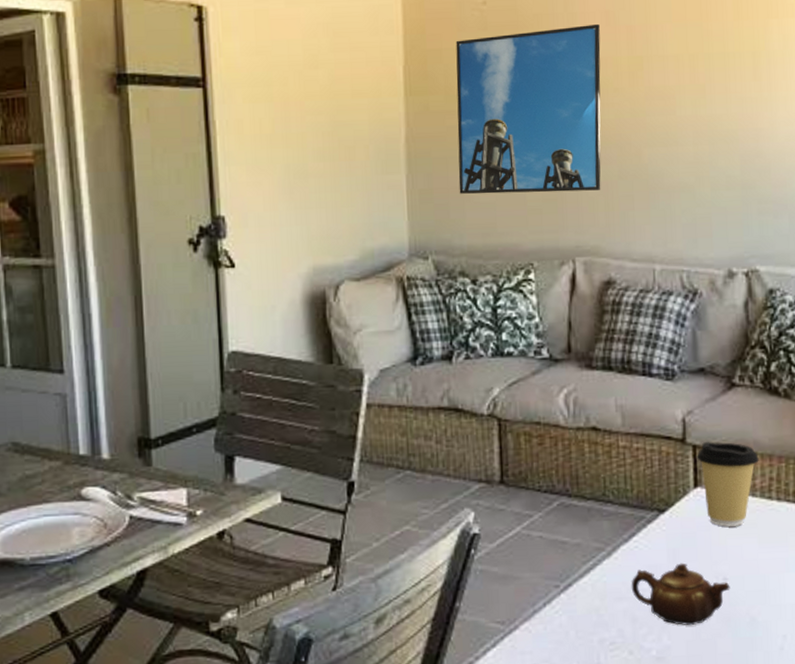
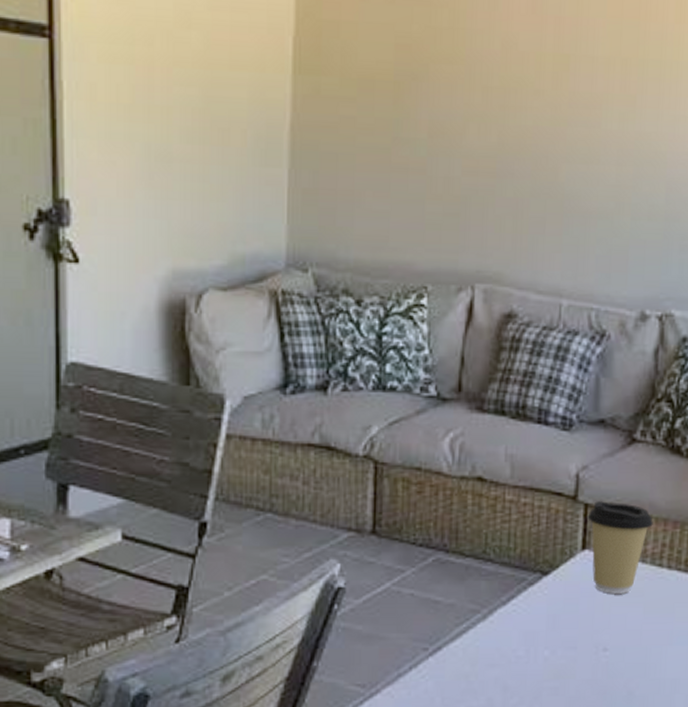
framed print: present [456,24,601,194] -> none [349,10,524,208]
teapot: present [631,563,730,626] -> none [505,630,610,697]

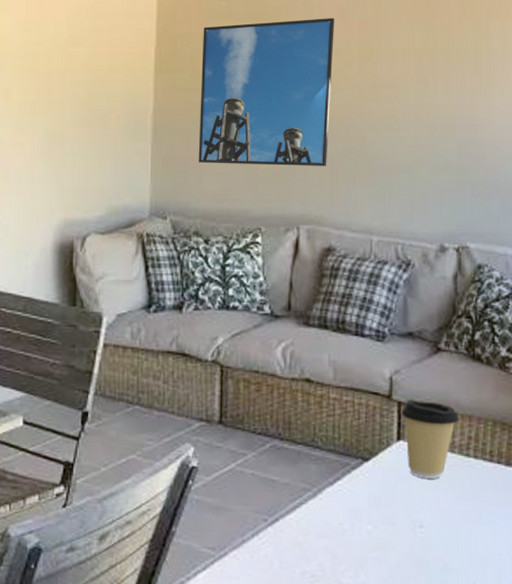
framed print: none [349,10,524,208] -> present [198,18,334,166]

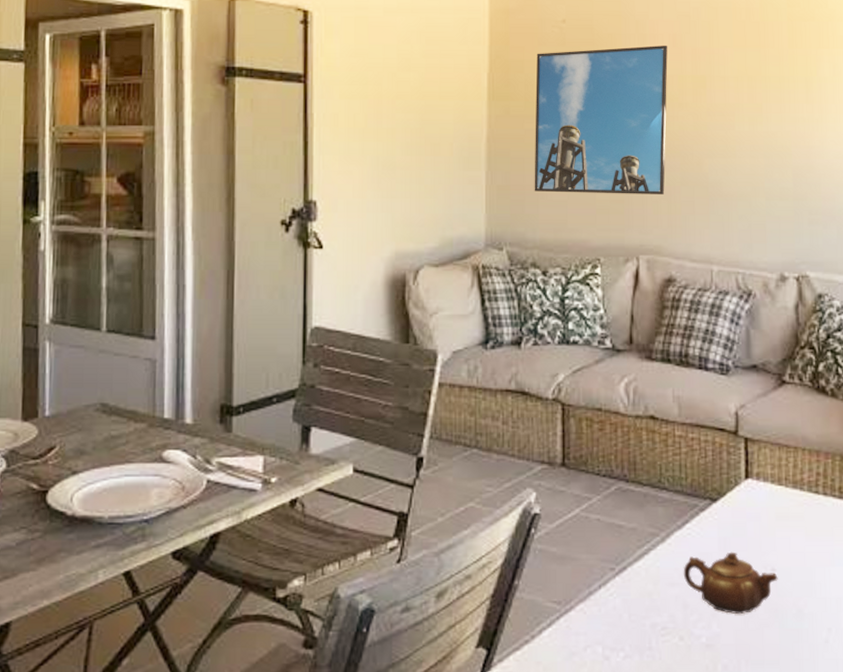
teapot: none [333,508,426,567] -> present [683,552,778,615]
coffee cup: present [401,400,459,479] -> none [748,435,807,518]

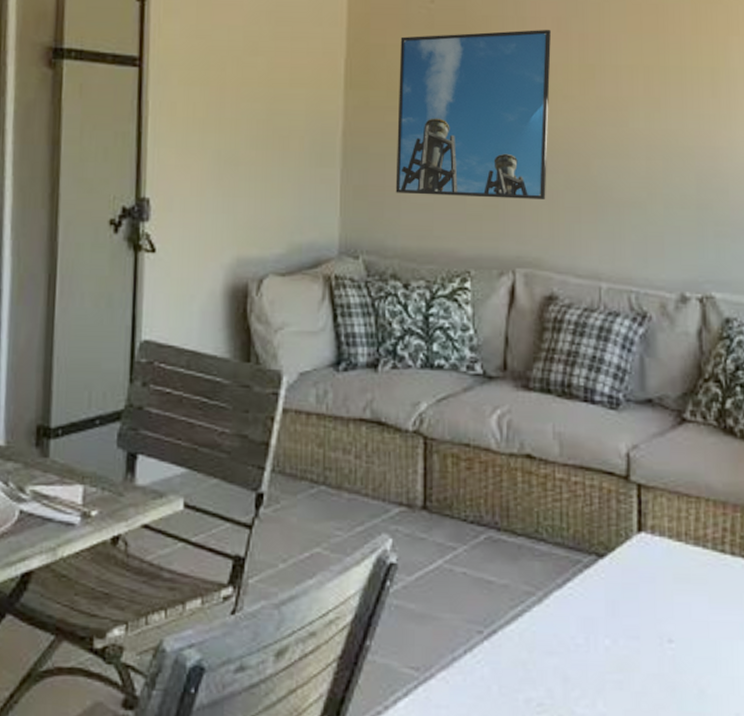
teapot: present [683,552,778,615] -> none [563,617,676,693]

